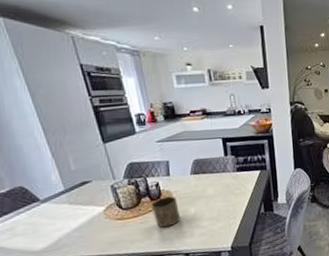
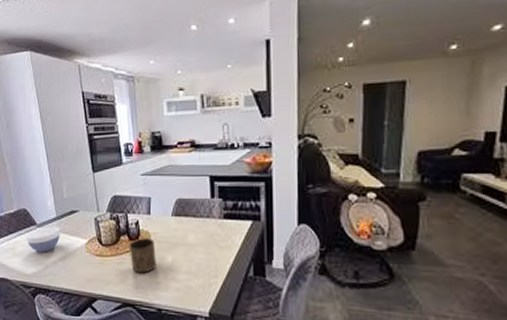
bowl: none [27,199,72,228] -> present [25,226,60,252]

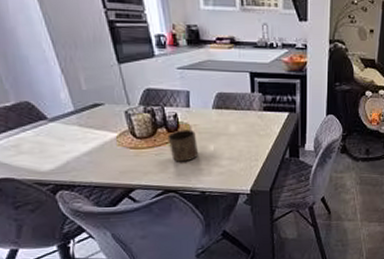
bowl: present [25,226,60,252] -> none [33,120,82,148]

